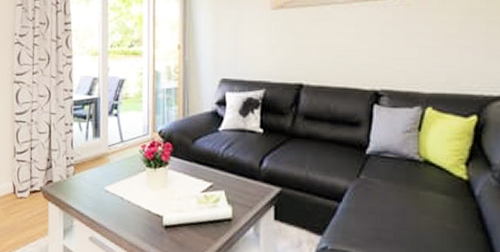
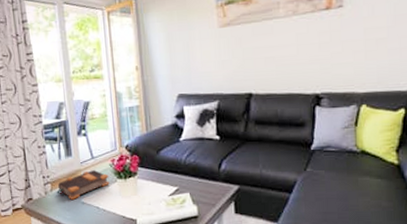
bible: none [79,155,137,187] -> present [56,170,109,200]

